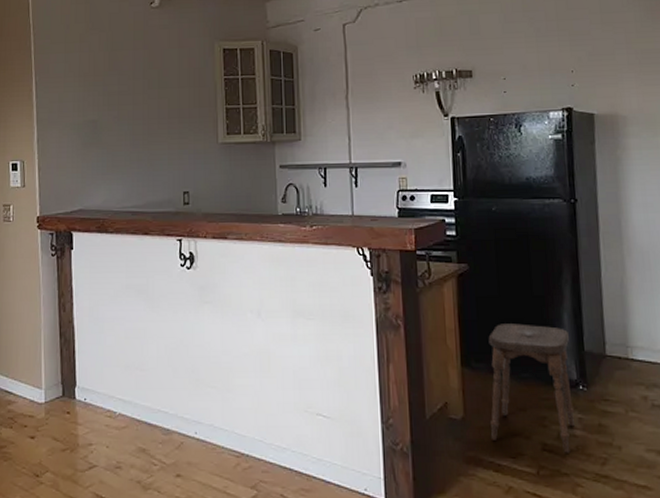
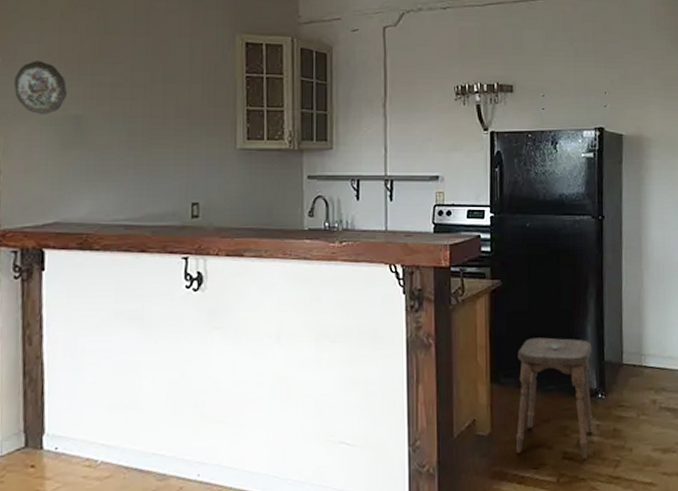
decorative plate: none [47,77,85,122] -> present [13,60,67,116]

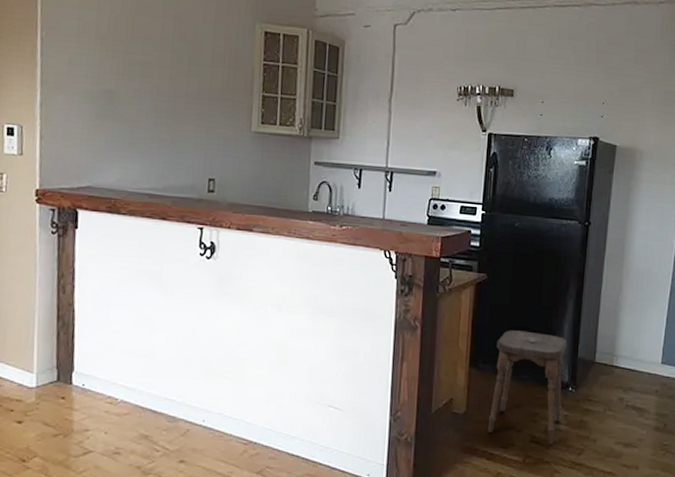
decorative plate: present [13,60,67,116] -> none [55,36,102,88]

